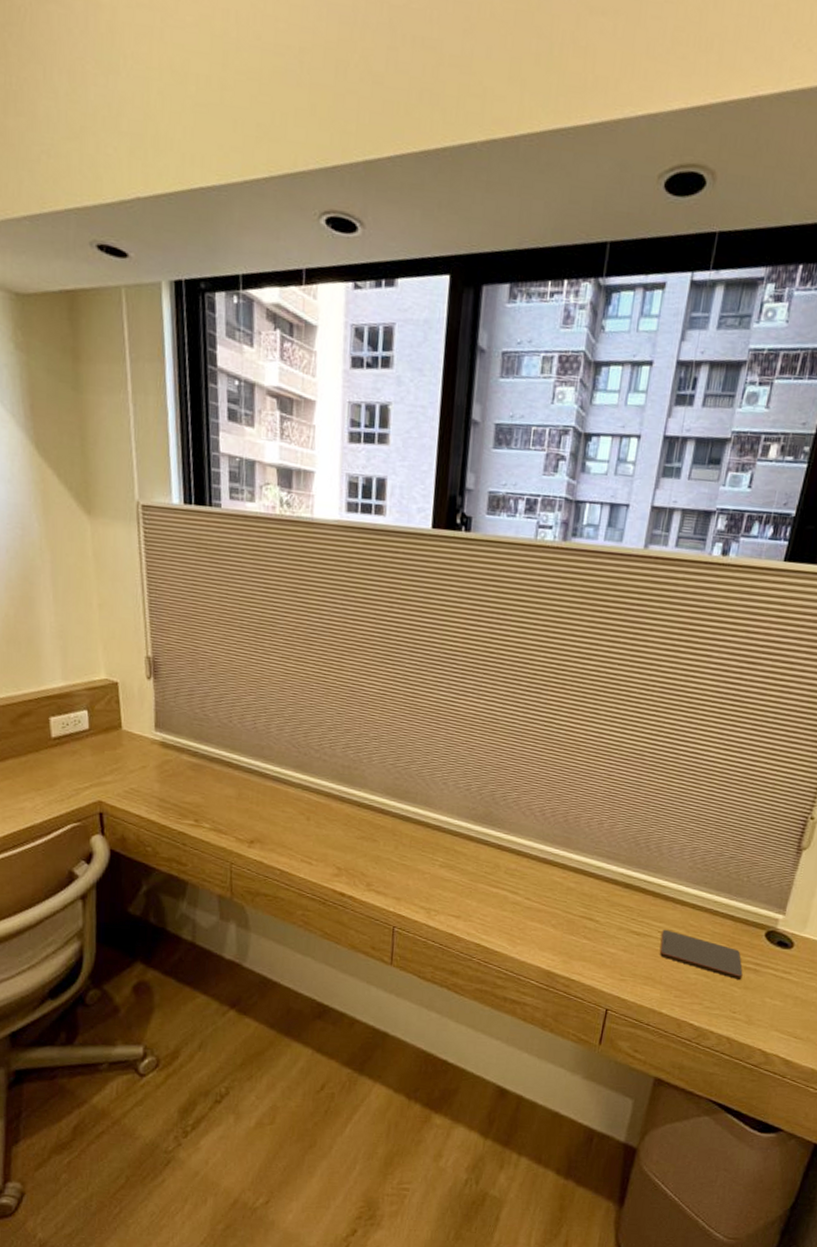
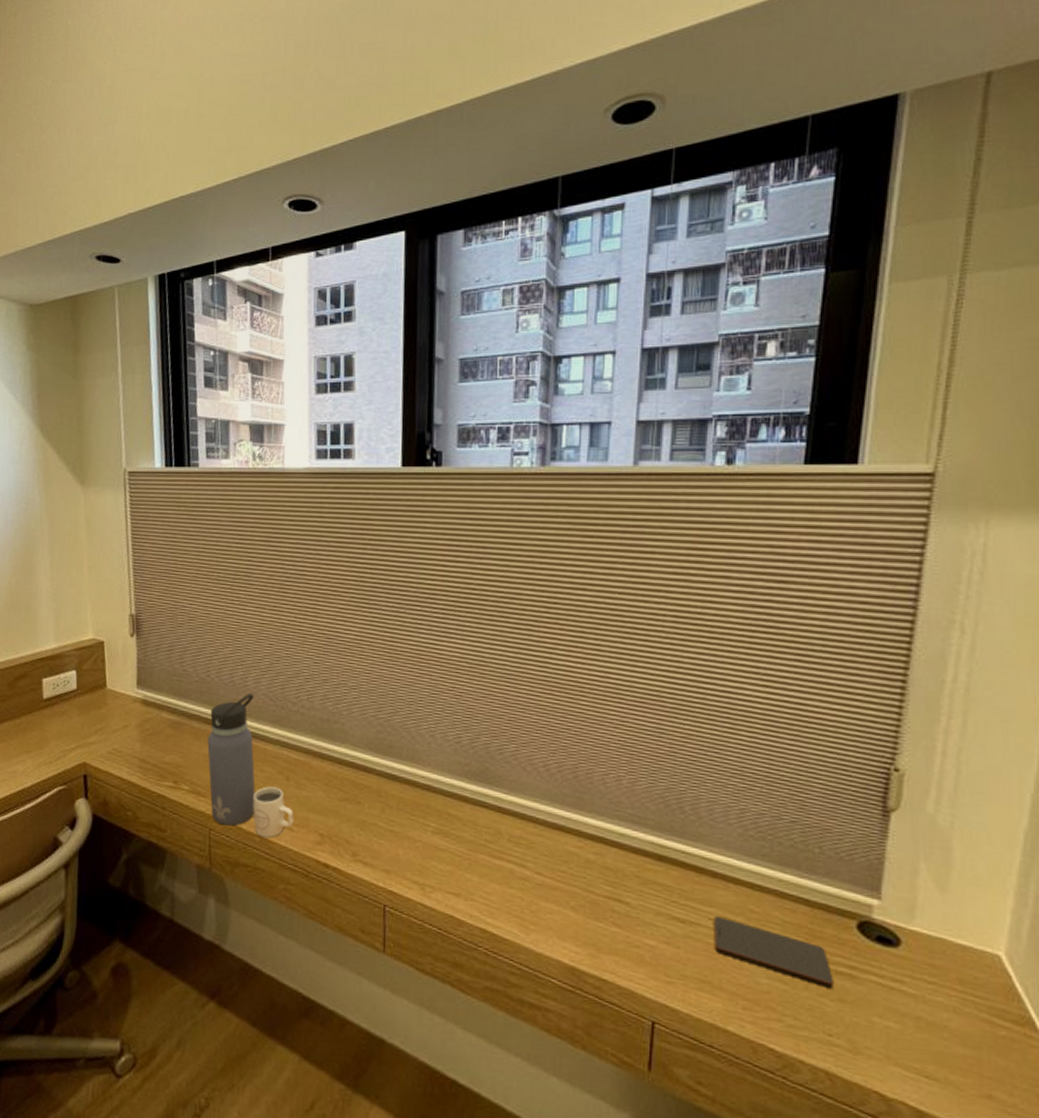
water bottle: none [229,739,277,861] -> present [207,693,255,826]
mug: none [273,825,314,871] -> present [252,786,294,838]

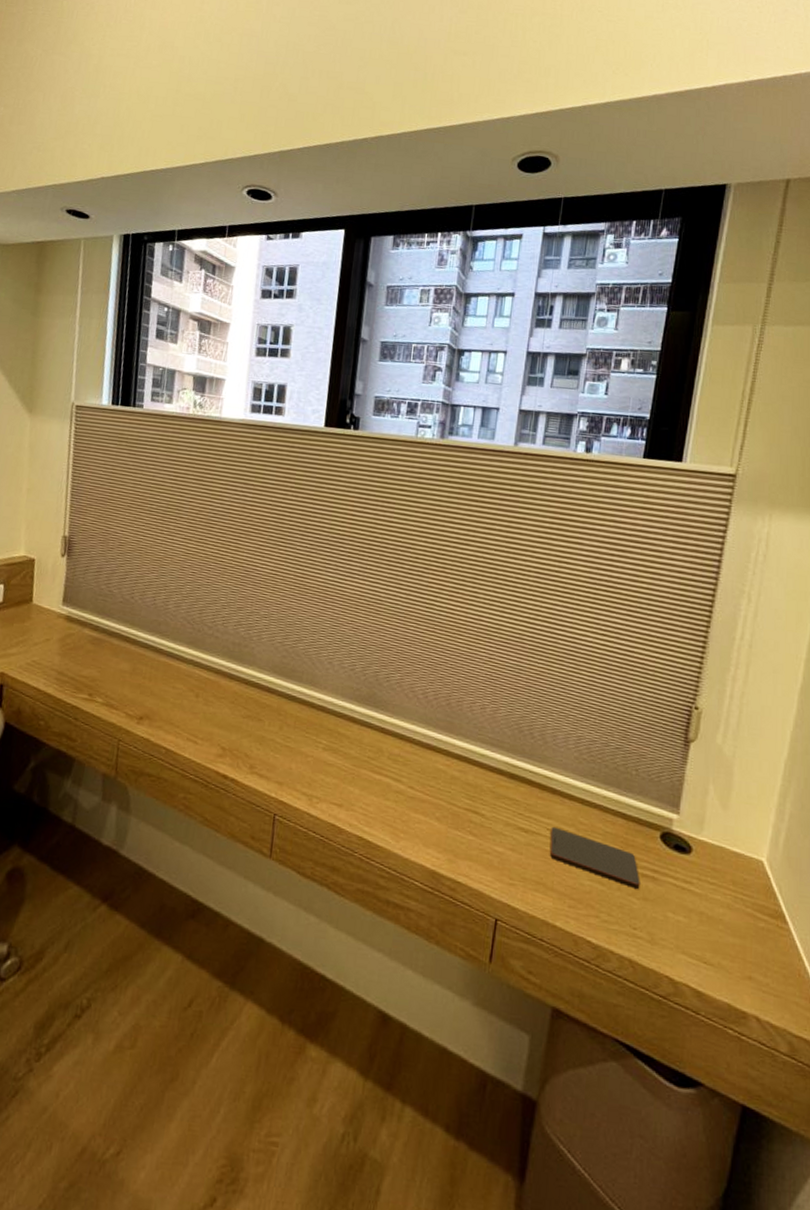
water bottle: present [207,693,255,826] -> none [121,616,174,738]
mug: present [252,786,294,838] -> none [161,702,200,750]

